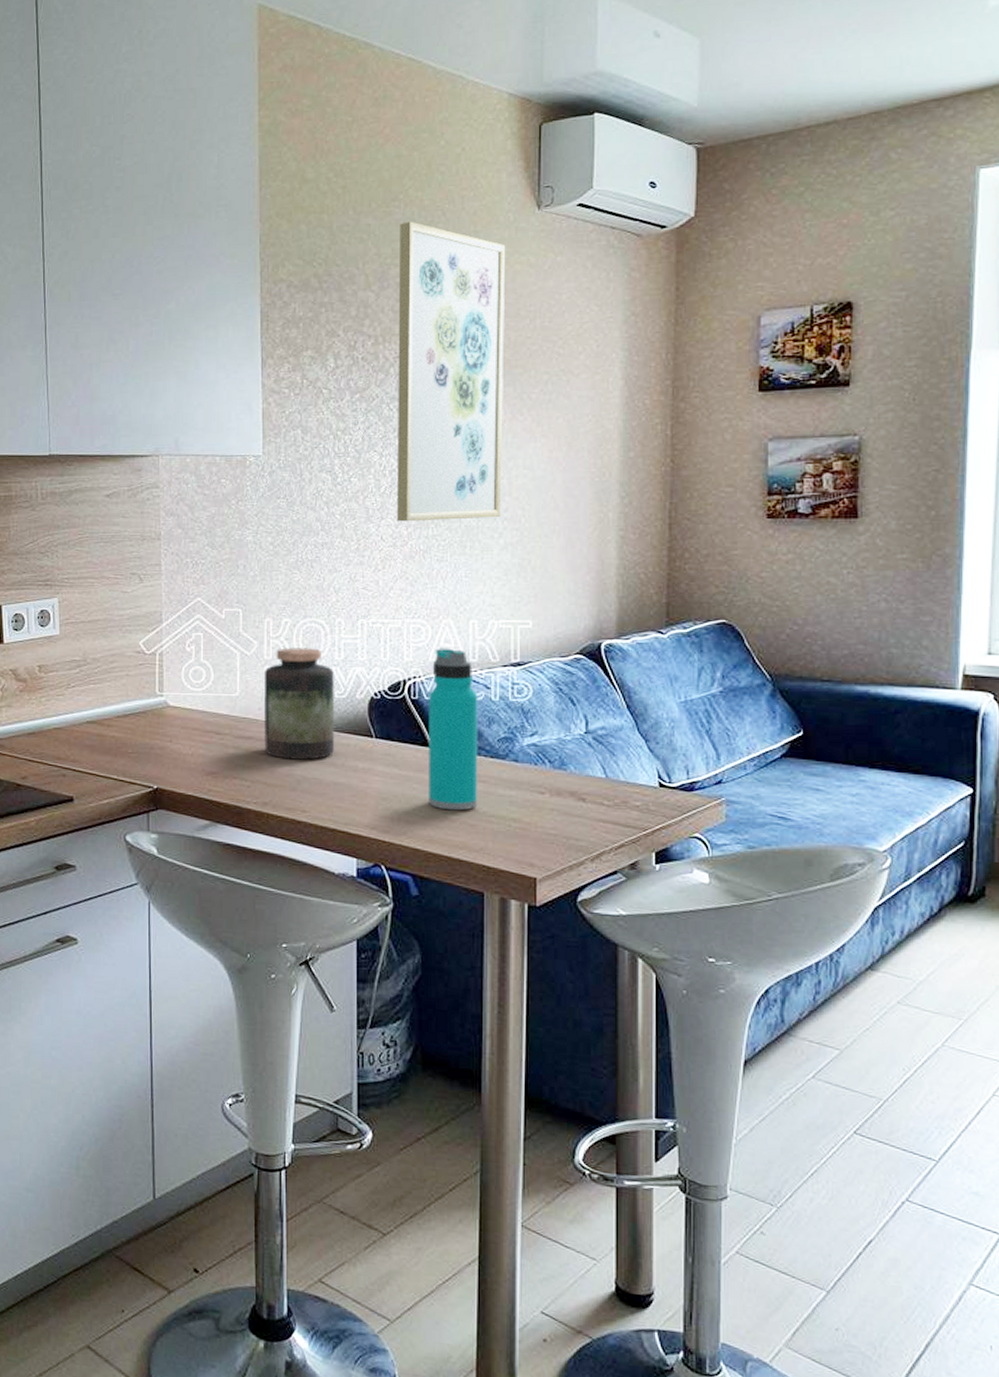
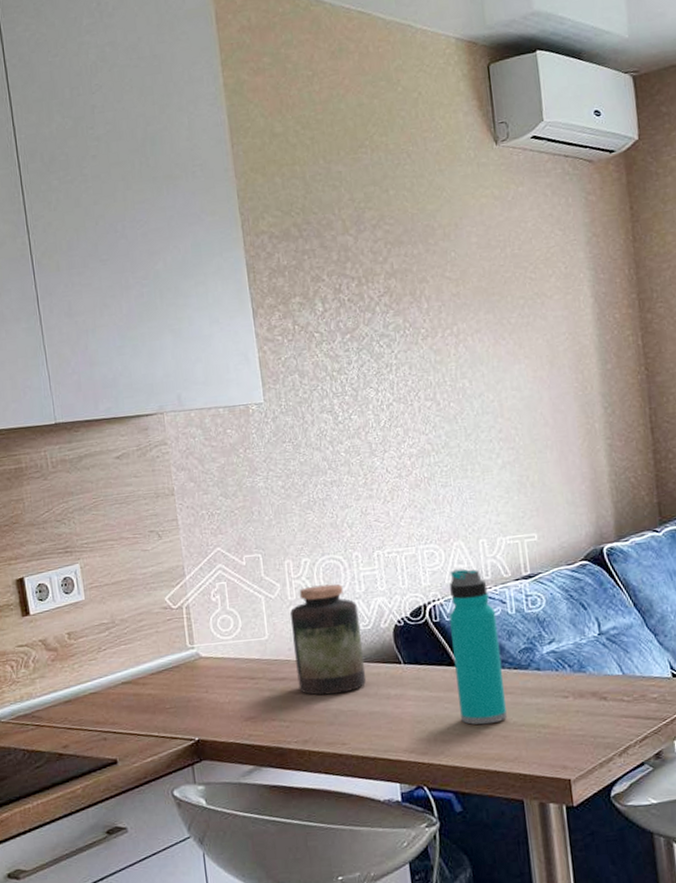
wall art: present [396,221,506,522] -> none [369,165,496,453]

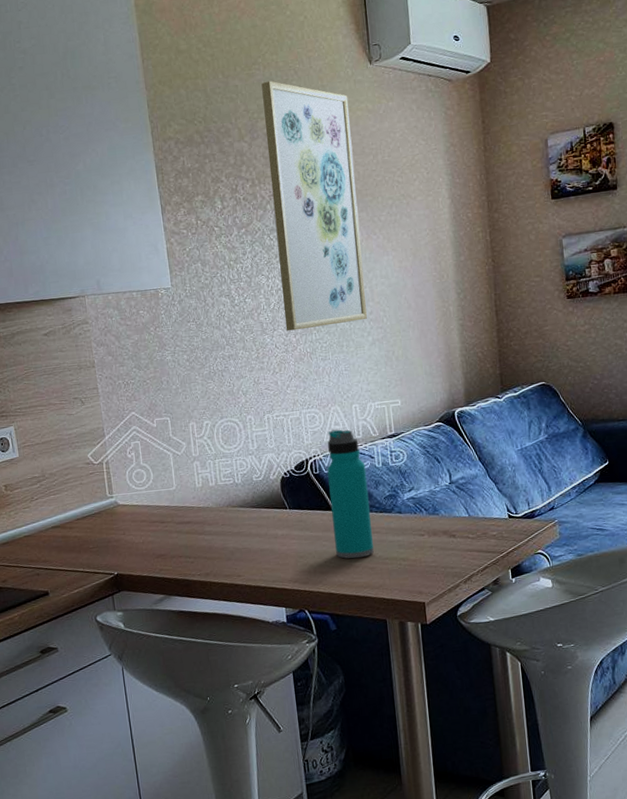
jar: present [289,583,367,696] -> none [193,442,258,536]
wall art: none [369,165,496,453] -> present [261,81,367,332]

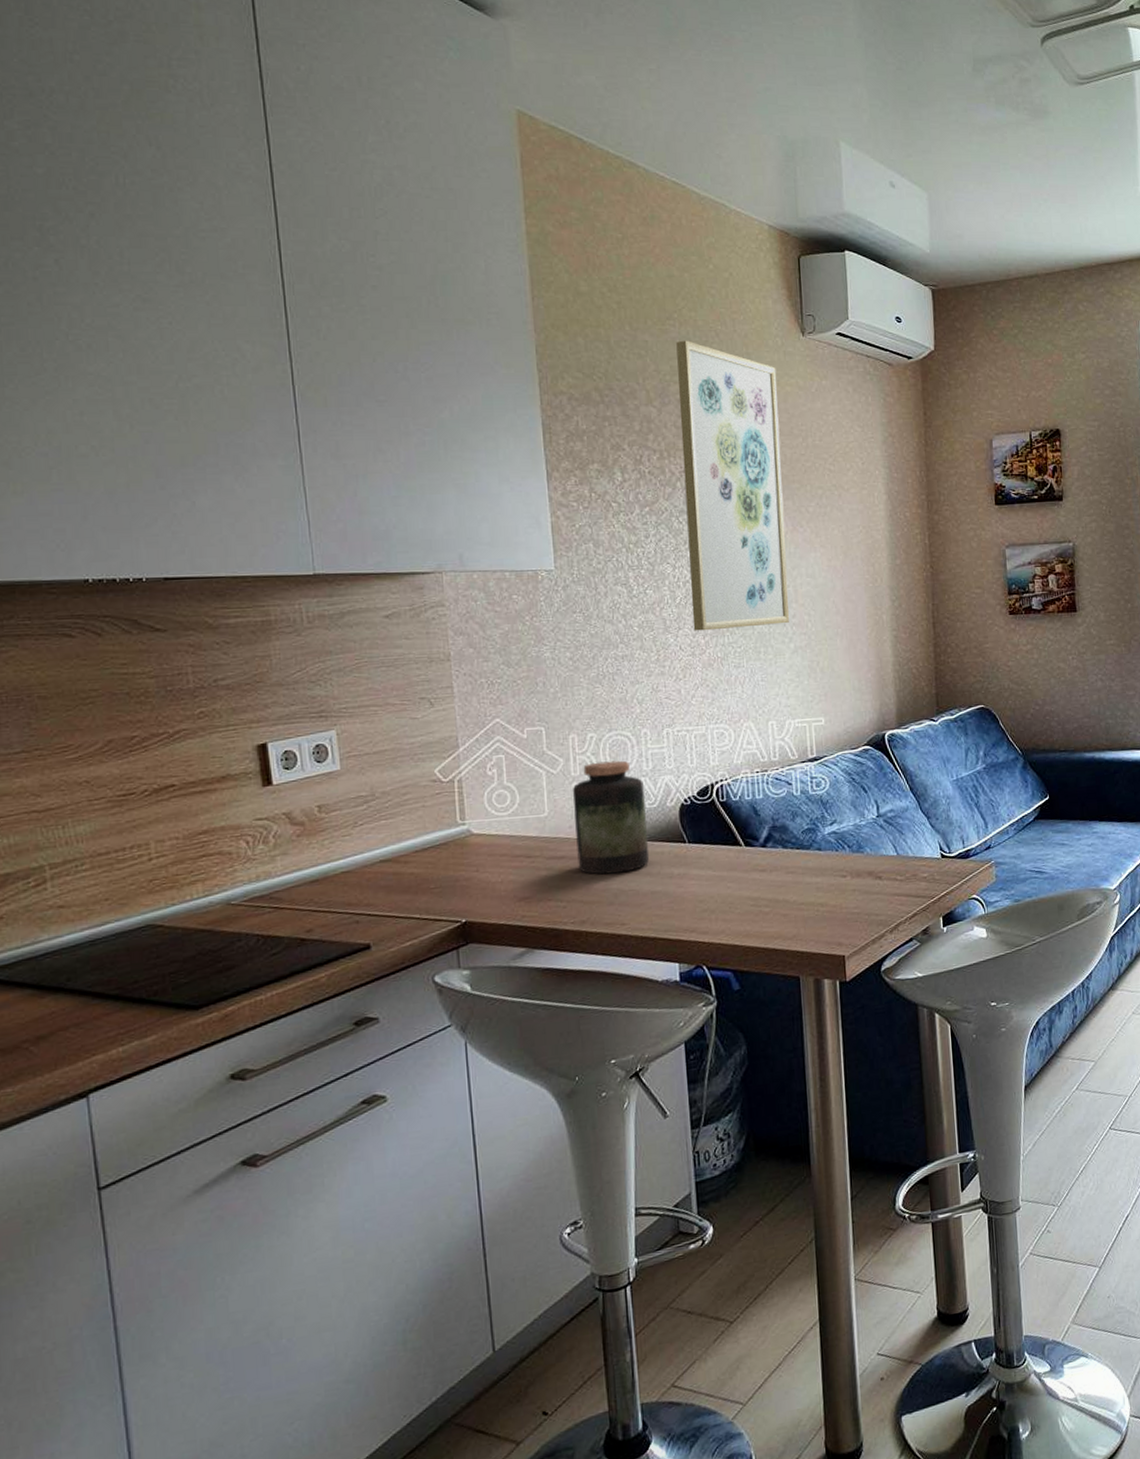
jar: none [193,442,258,536] -> present [572,760,650,875]
water bottle: present [327,429,374,559] -> none [736,749,788,904]

